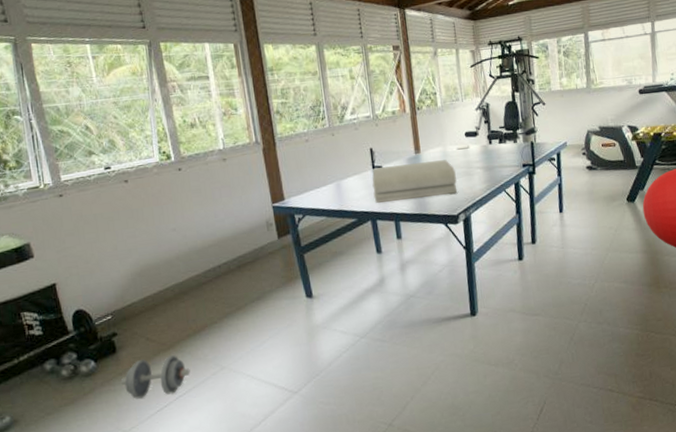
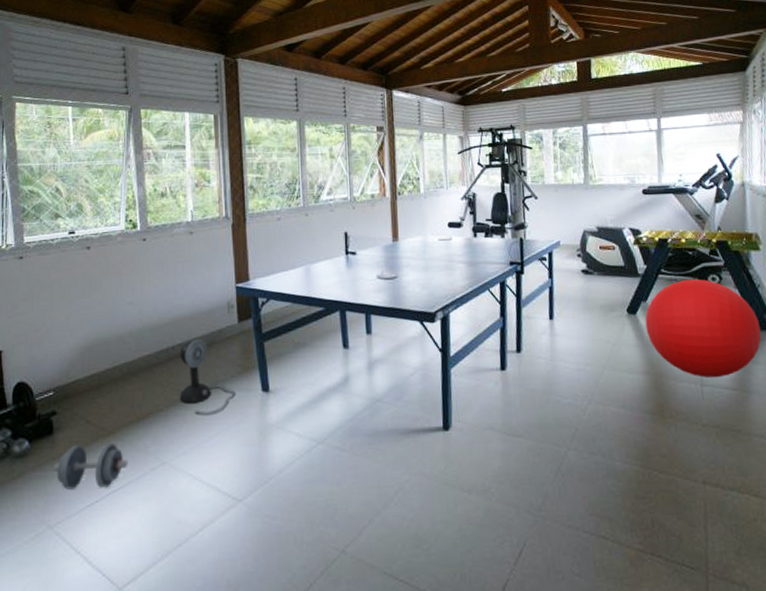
electric fan: none [226,256,282,323] -> present [179,339,235,415]
towel: present [372,160,458,203] -> none [344,251,436,292]

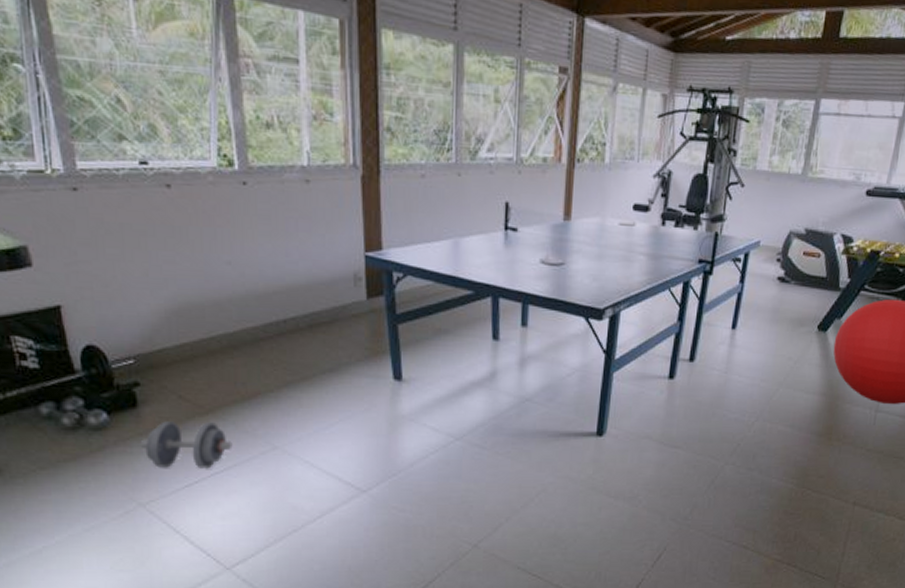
electric fan: present [179,339,235,415] -> none [293,313,361,400]

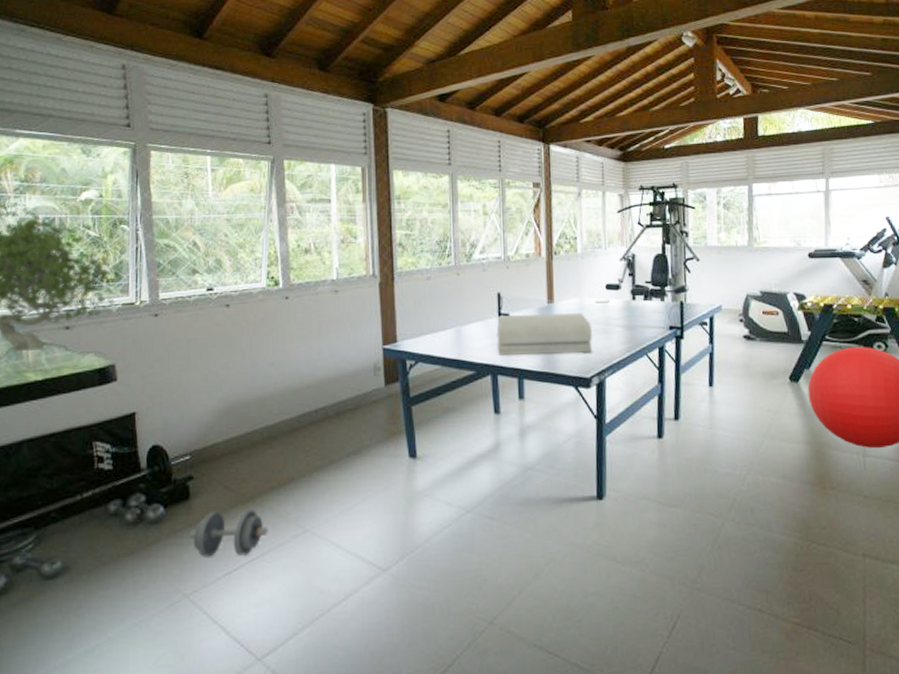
towel: none [500,230,612,282] -> present [496,313,593,355]

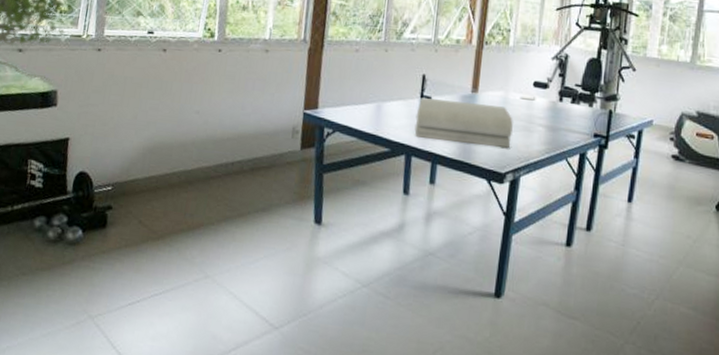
dumbbell: present [189,510,268,557] -> none [101,242,174,290]

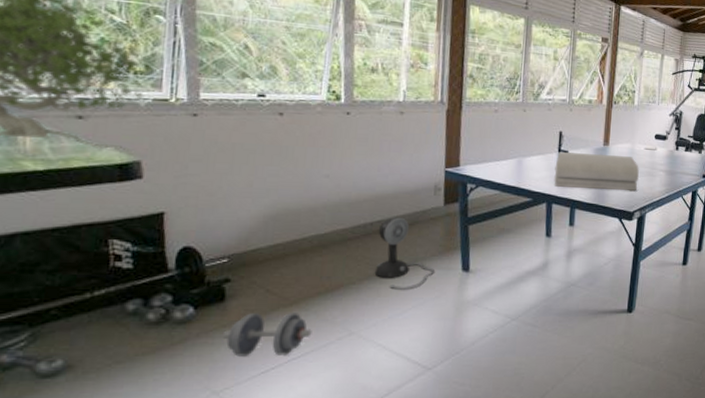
dumbbell: none [101,242,174,290] -> present [222,313,312,357]
electric fan: none [231,158,287,237] -> present [374,217,434,290]

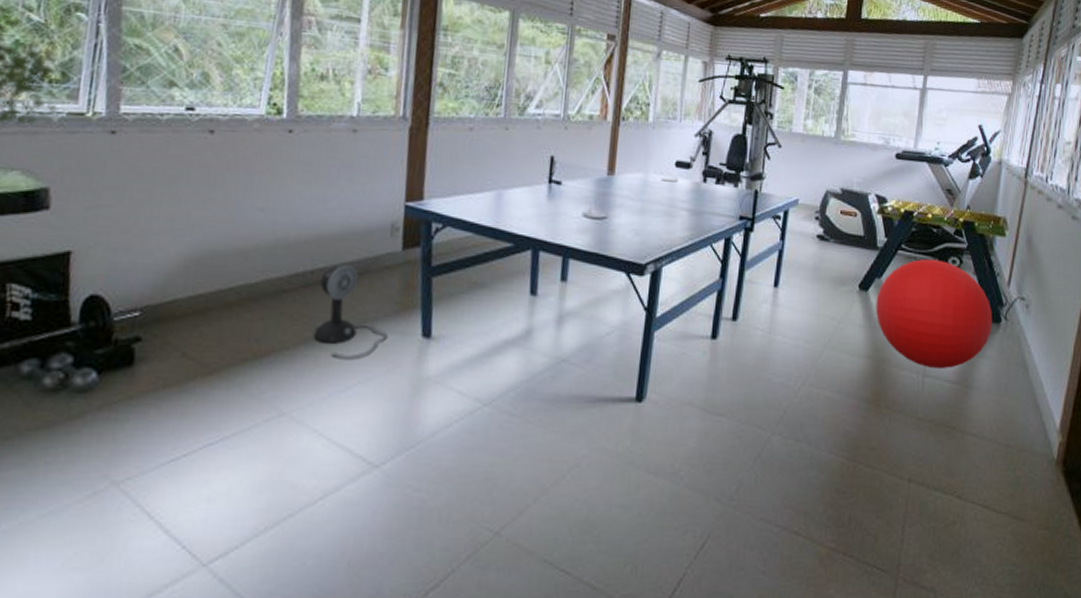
dumbbell: present [222,313,312,357] -> none [127,382,235,439]
towel: present [554,152,639,191] -> none [542,183,654,237]

